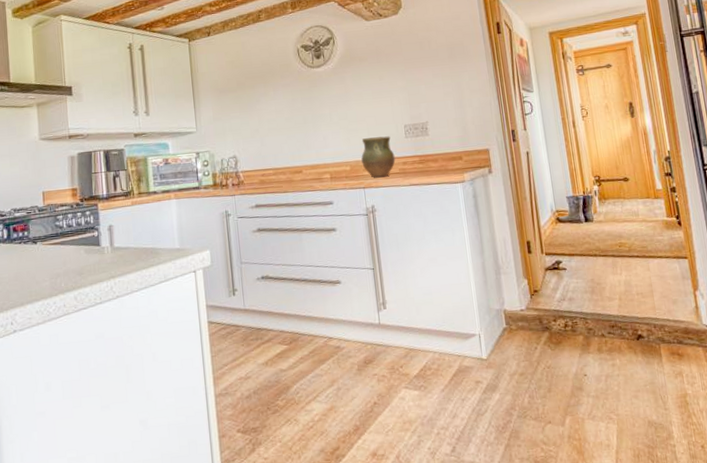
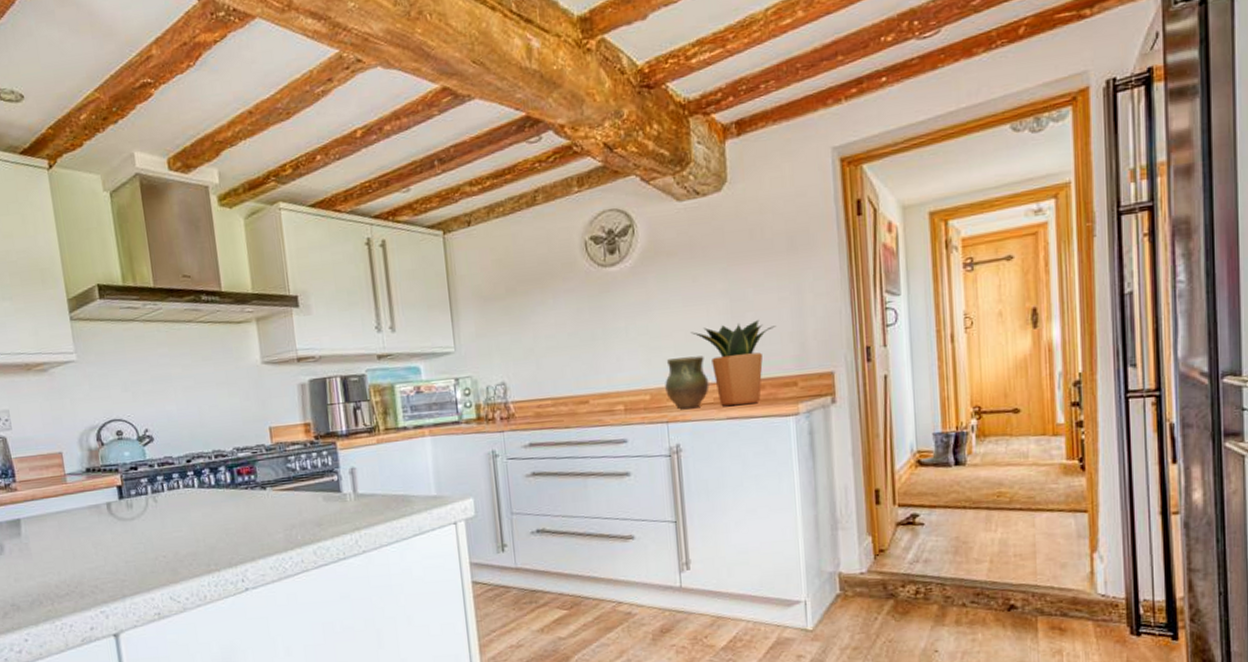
potted plant: none [379,109,444,175] -> present [690,320,777,406]

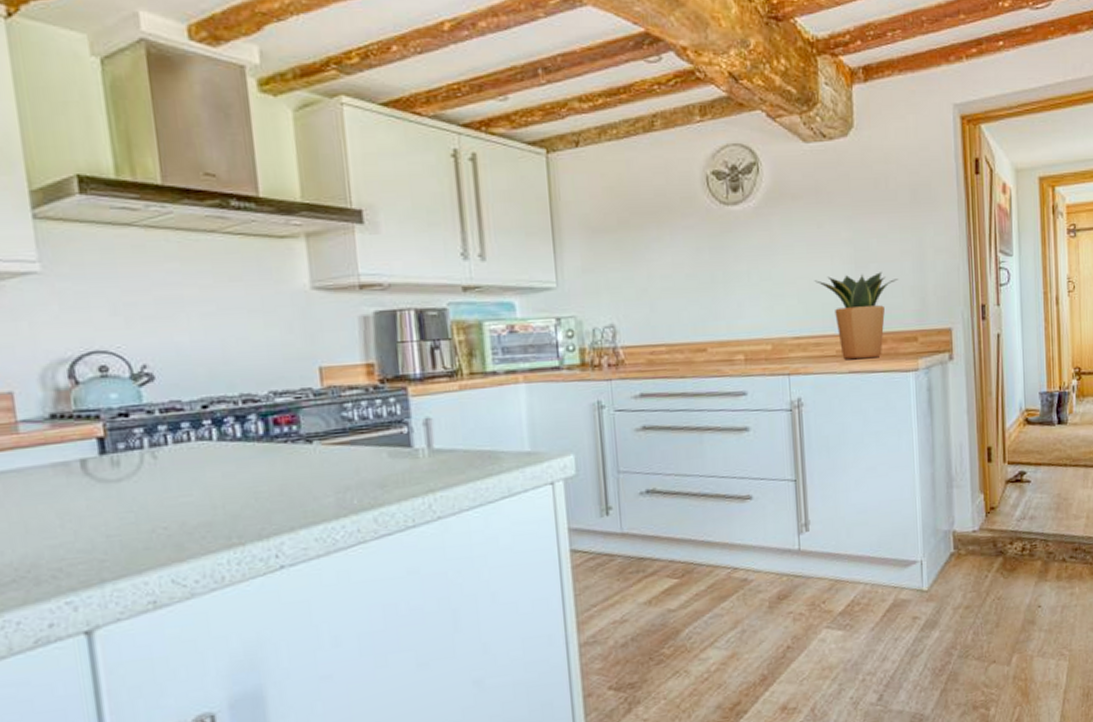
ceramic jug: present [665,355,709,409] -> none [787,306,832,361]

